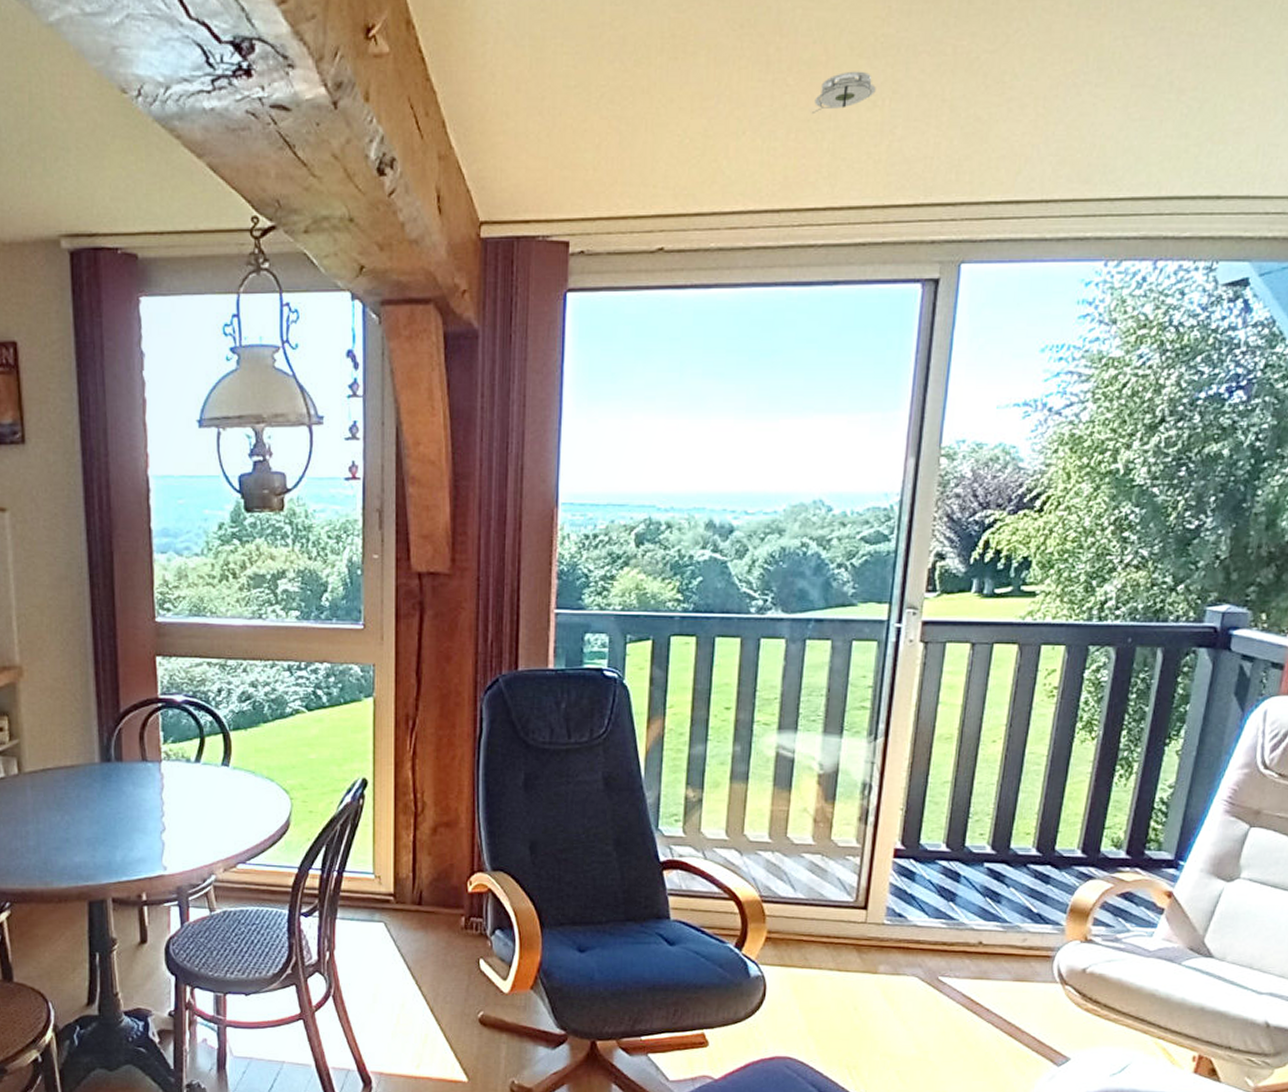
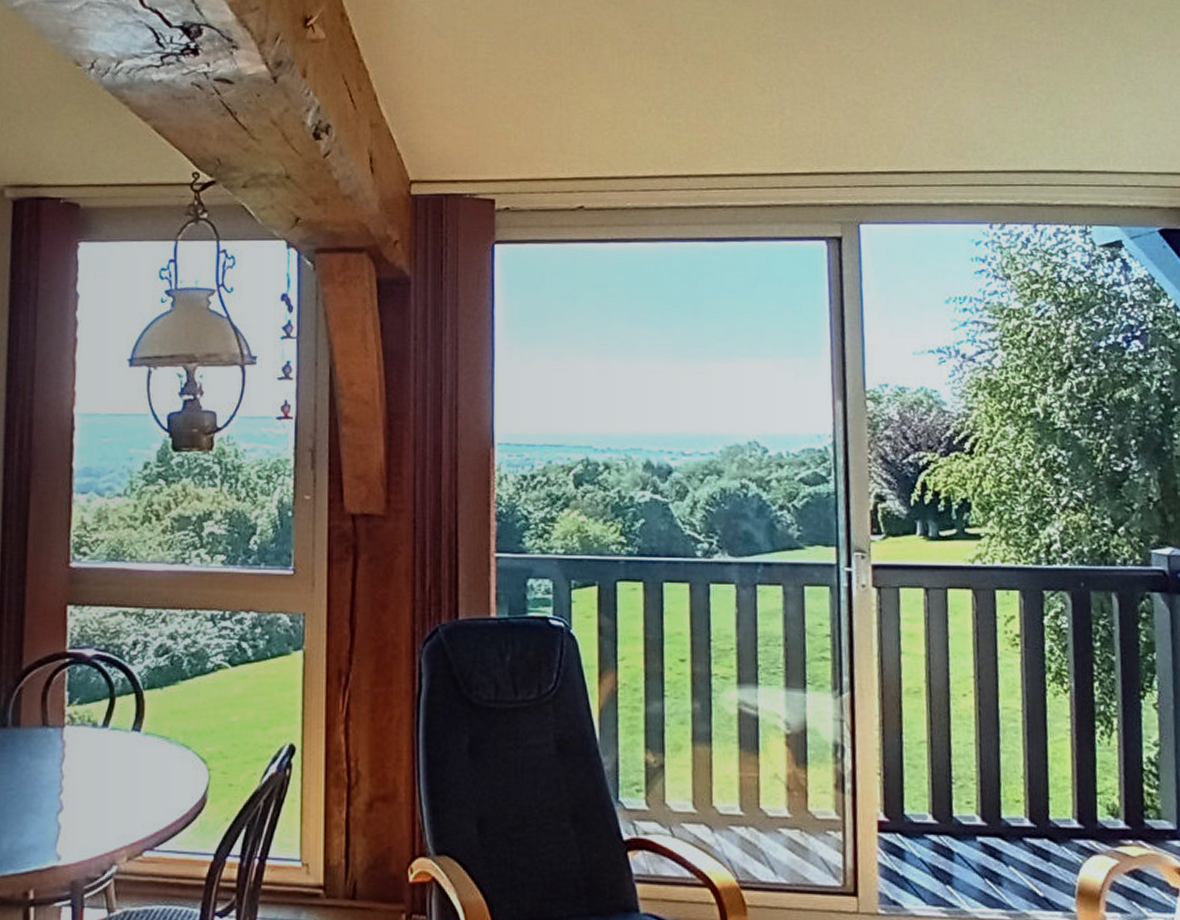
smoke detector: present [812,71,876,113] -> none [709,63,763,96]

